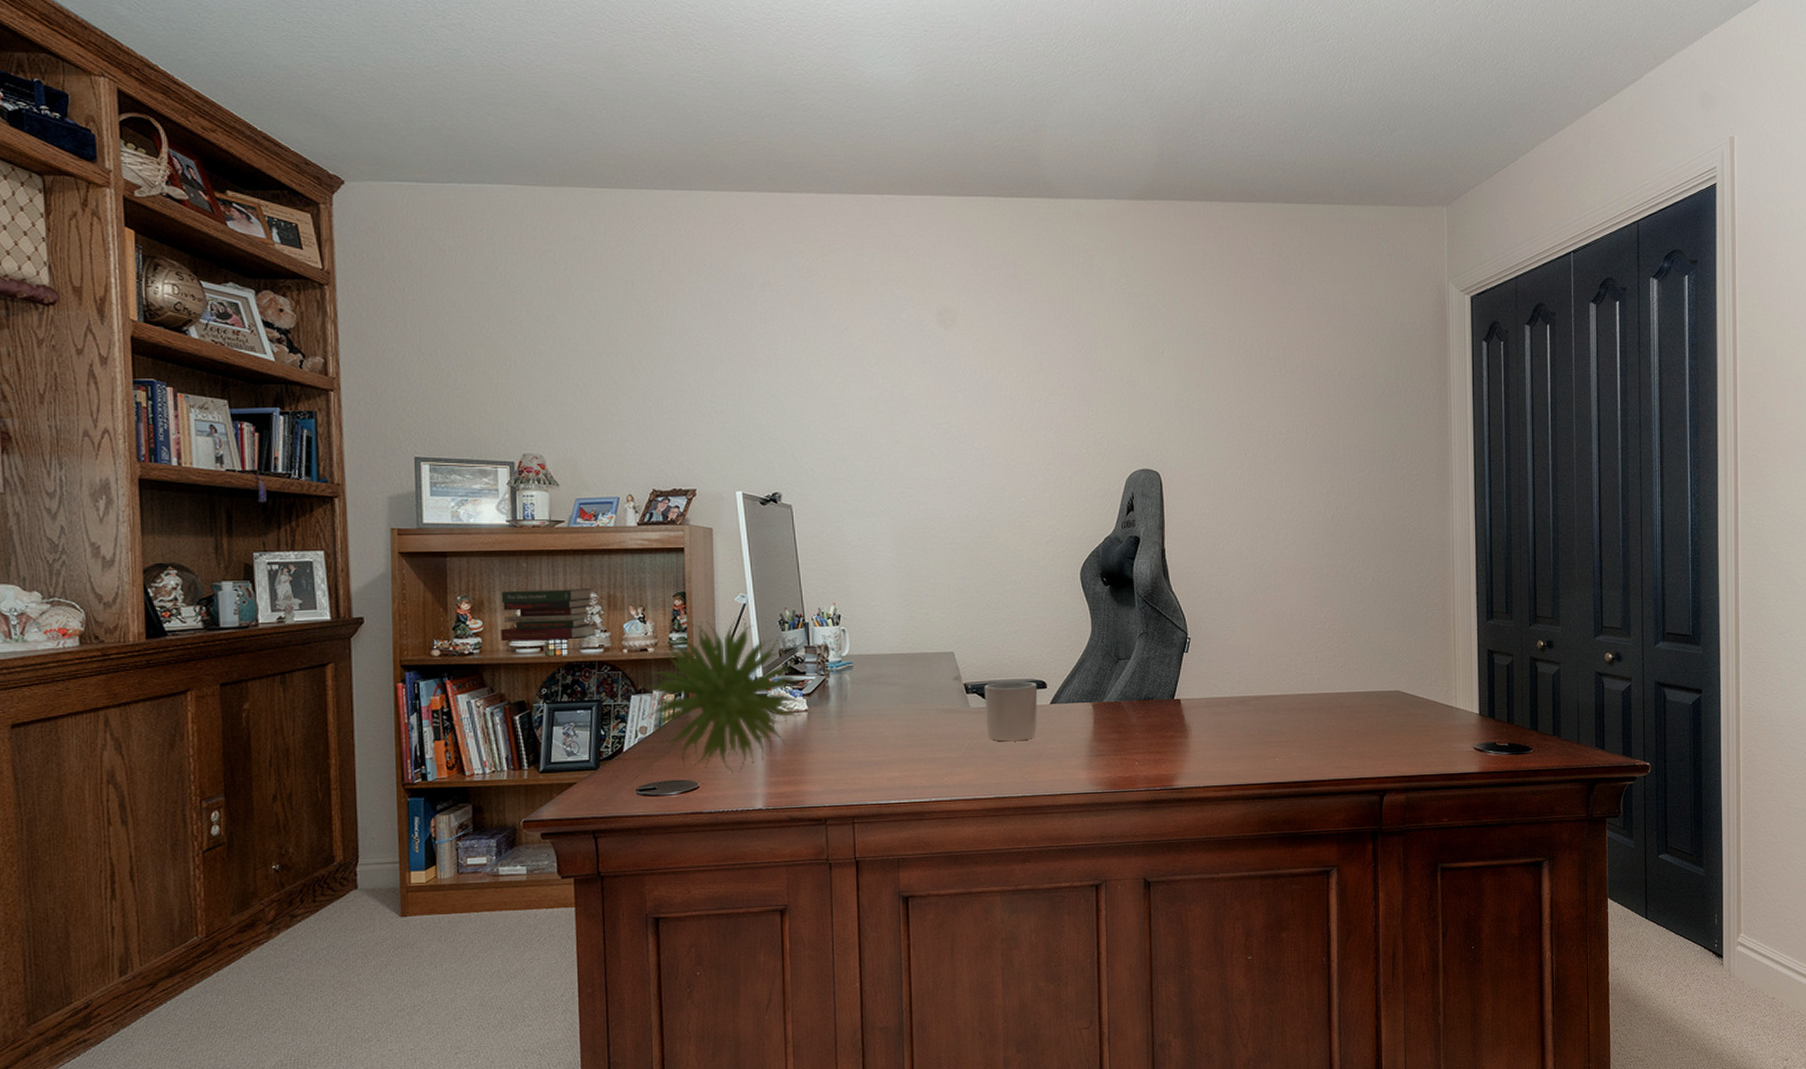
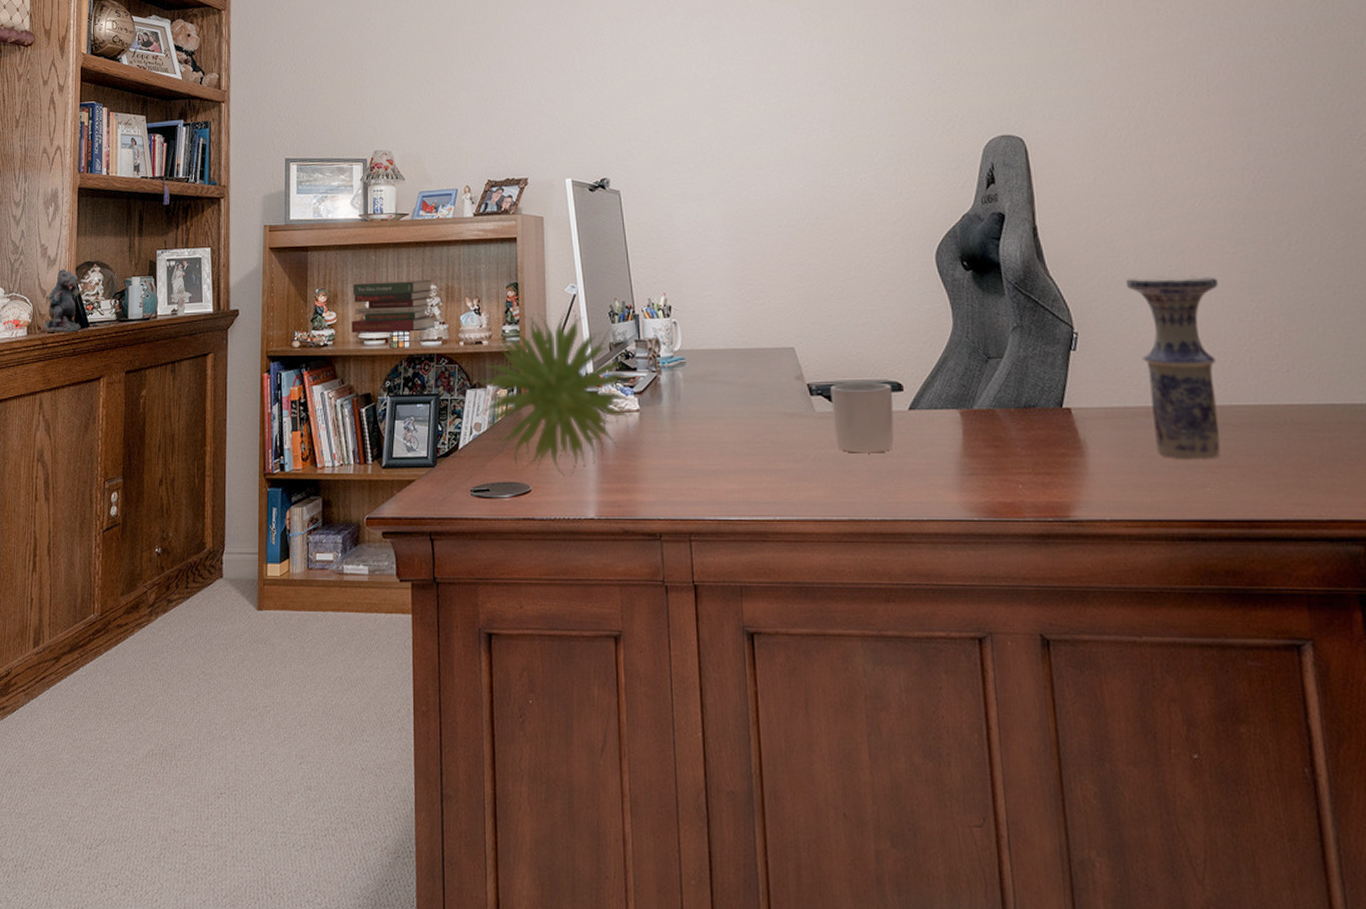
figurine: none [99,571,157,644] -> present [41,269,82,334]
vase: none [1230,591,1299,738] -> present [1125,275,1221,461]

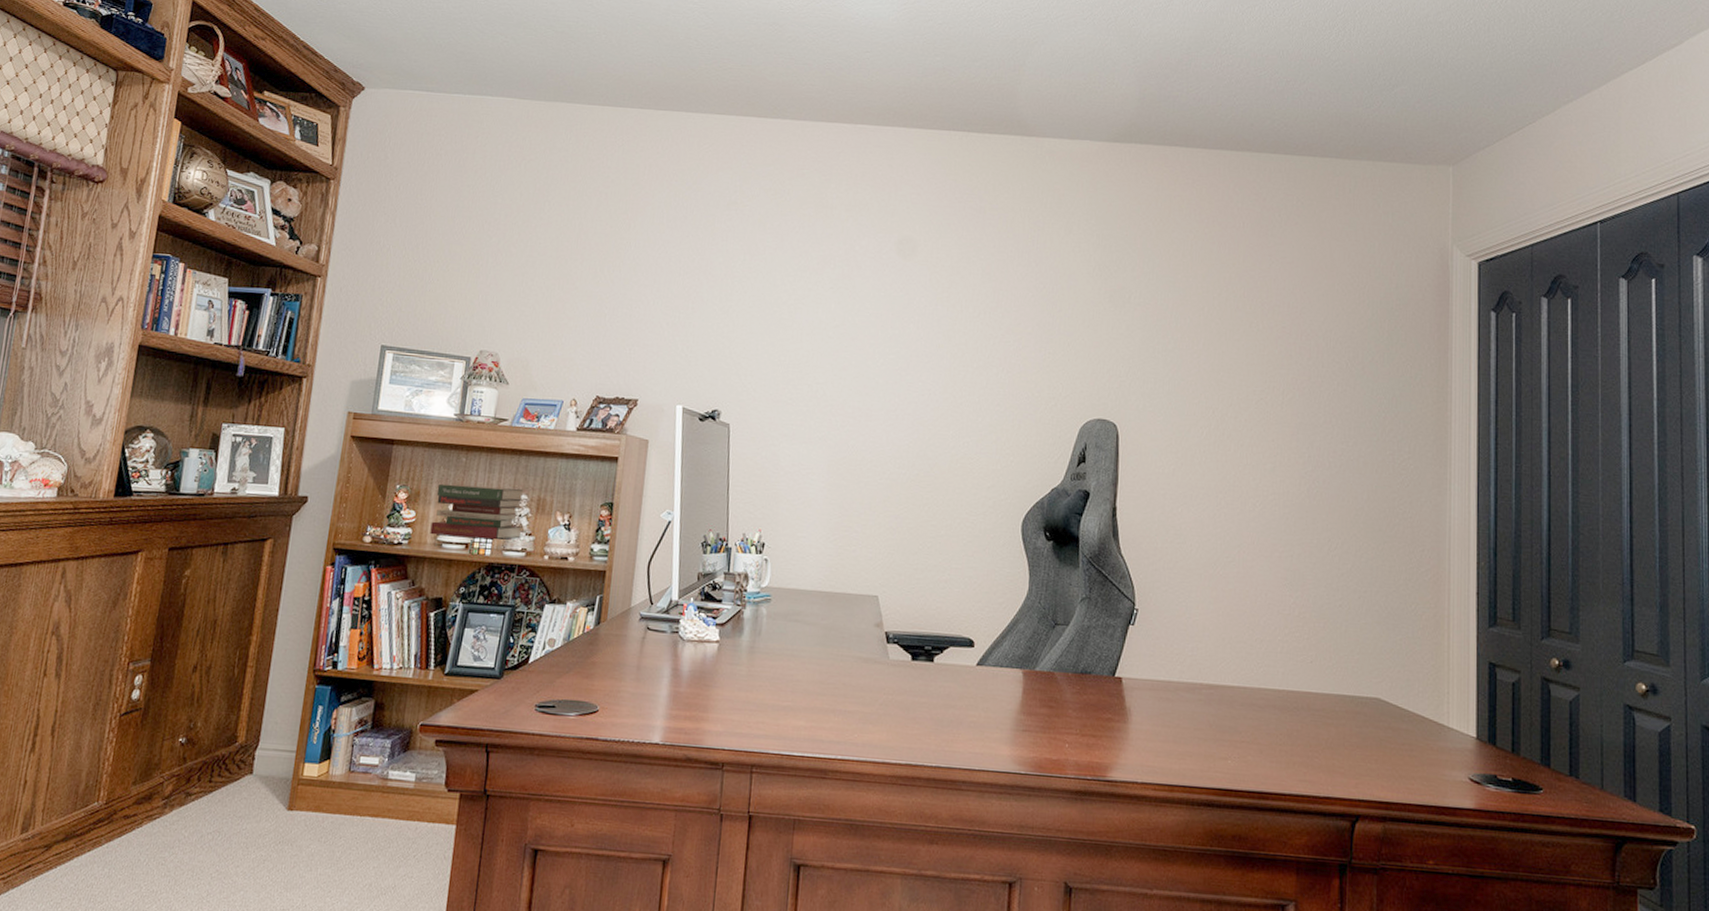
figurine: present [41,269,82,334] -> none [74,430,129,501]
plant: present [477,309,637,476] -> none [554,535,721,700]
mug: present [830,382,895,453] -> none [904,634,963,704]
vase: present [1125,275,1221,461] -> none [1186,563,1265,736]

